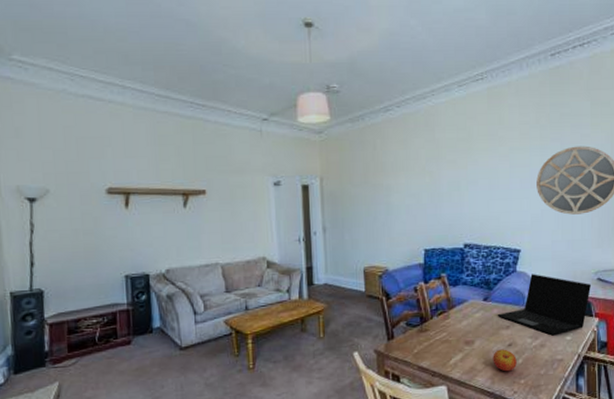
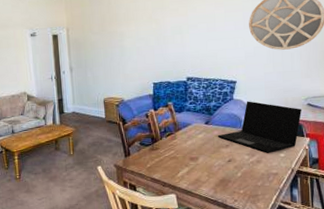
apple: present [493,349,517,372] -> none [215,164,236,183]

